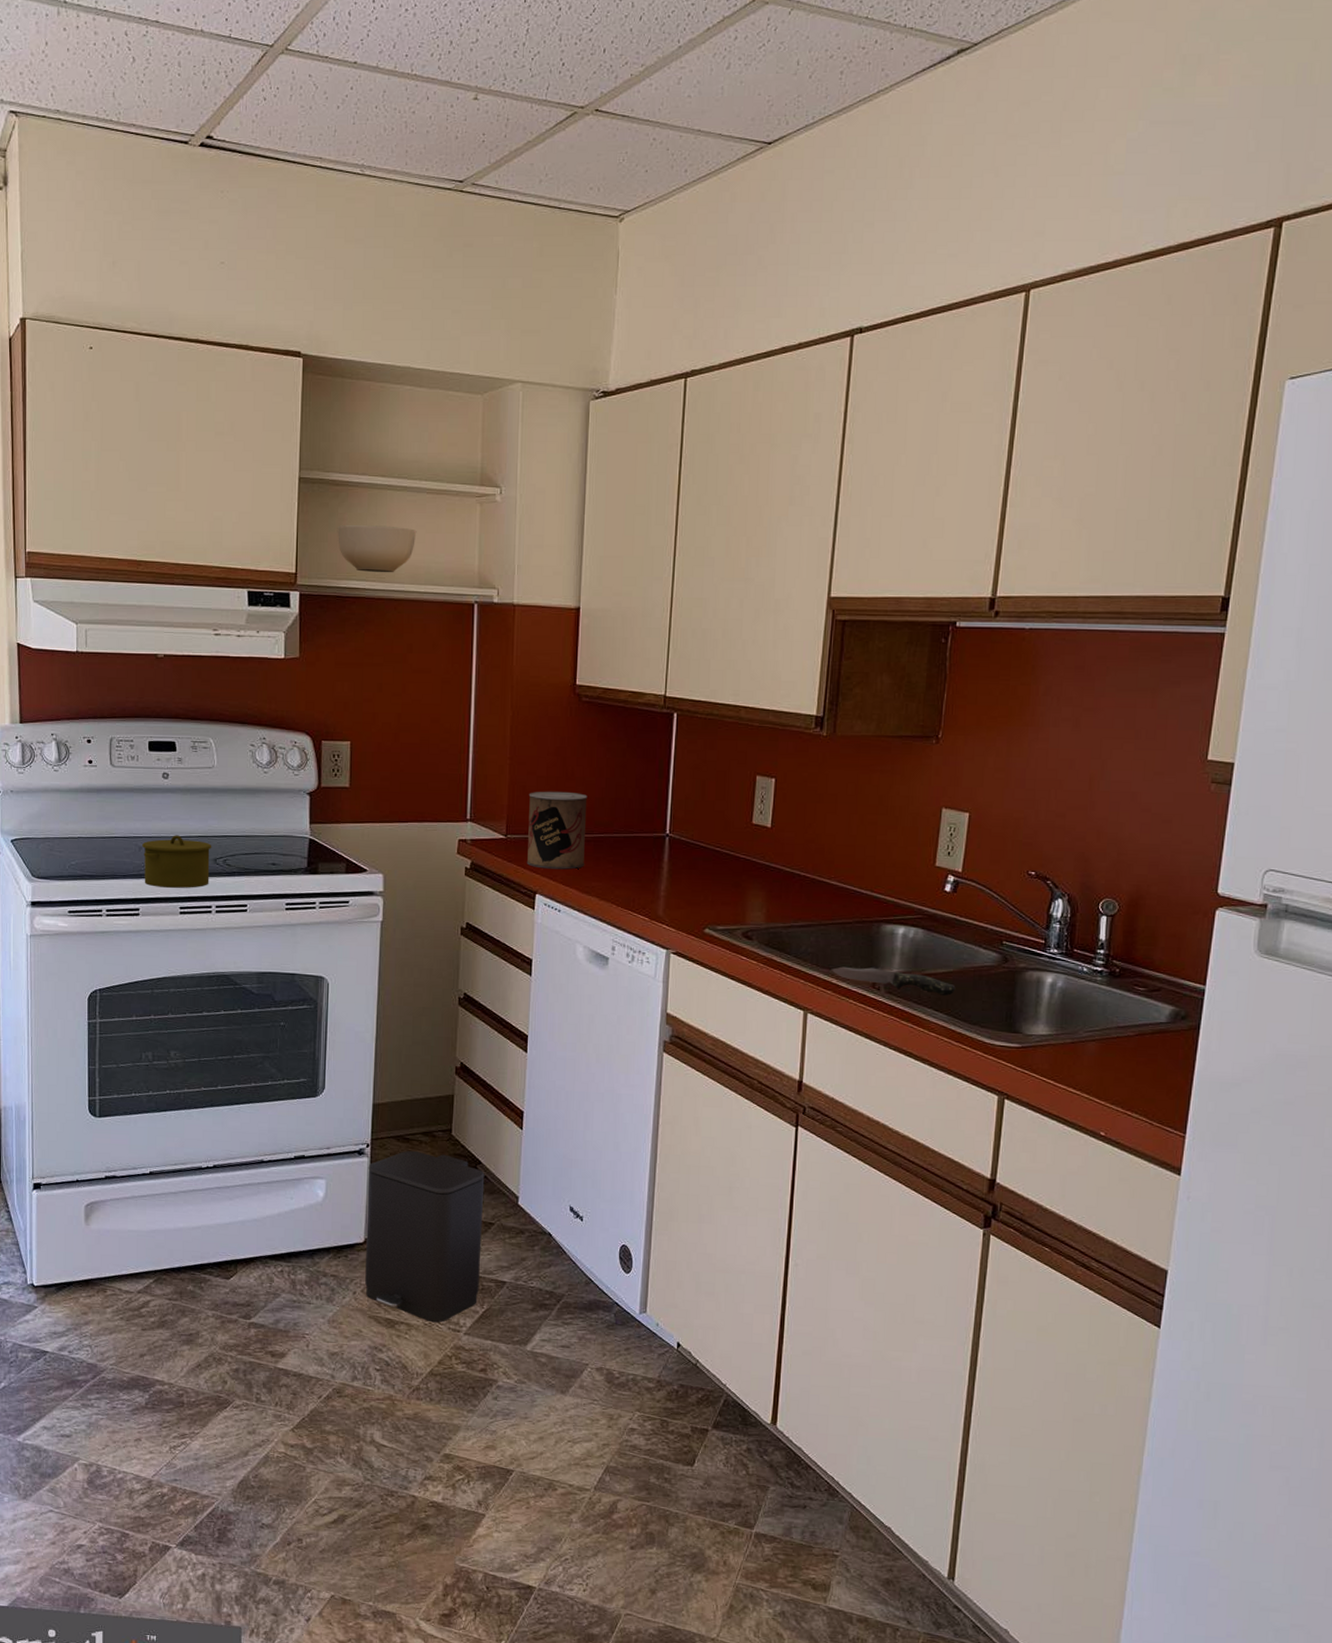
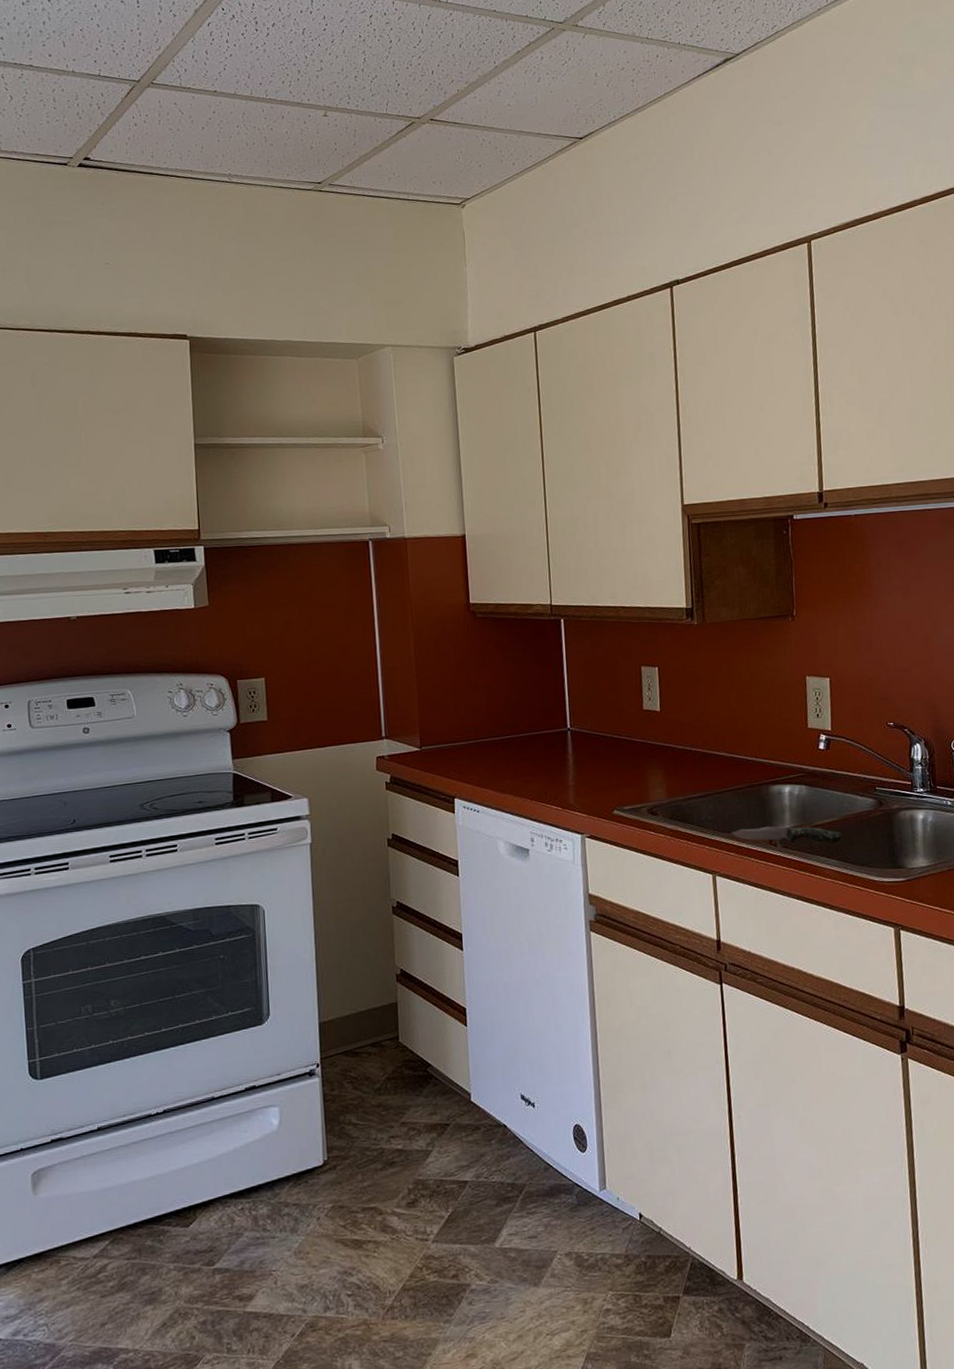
cooking pot: present [142,835,212,889] -> none [67,786,138,840]
bowl: present [337,525,417,573] -> none [234,479,309,523]
pedal bin: present [365,1150,485,1322] -> none [320,1062,442,1235]
tin can: present [526,791,588,870] -> none [437,700,497,775]

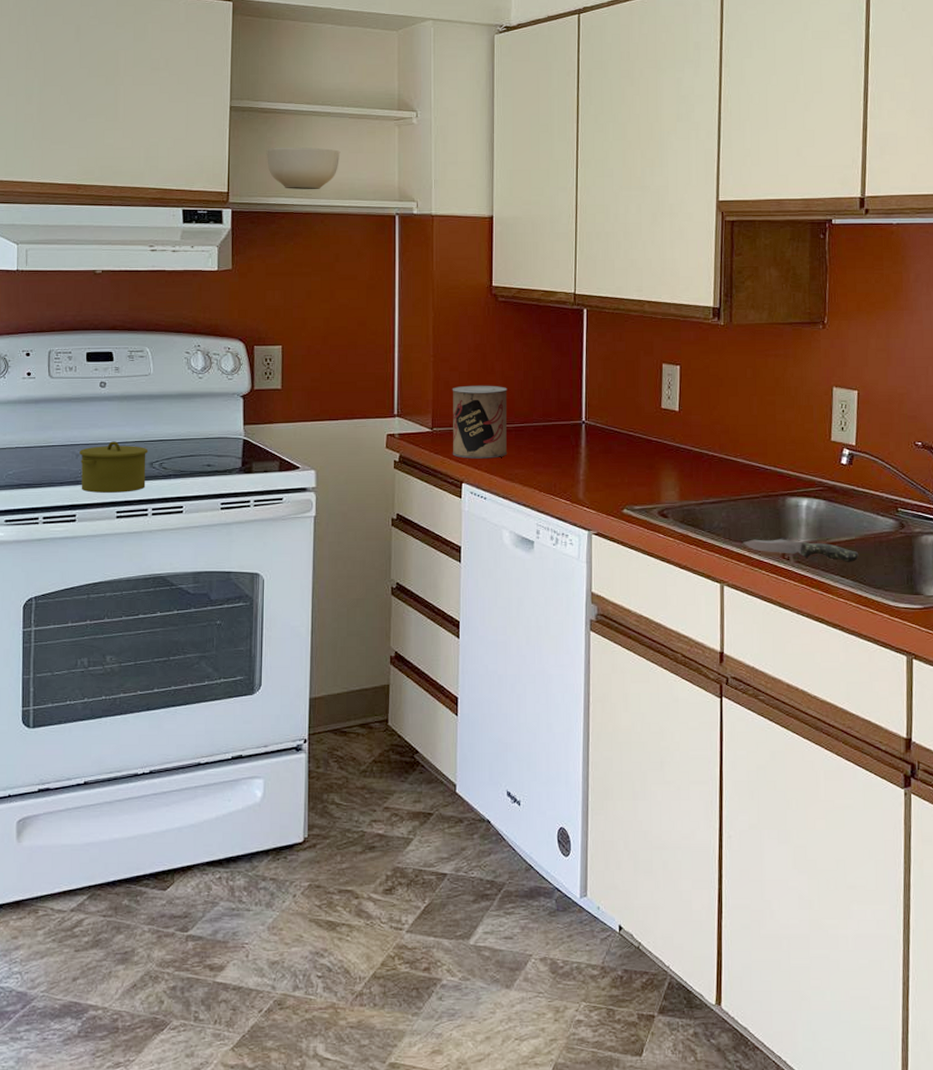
cooking pot: none [67,786,138,840] -> present [79,441,149,494]
bowl: none [234,479,309,523] -> present [266,147,341,190]
tin can: none [437,700,497,775] -> present [452,385,508,460]

